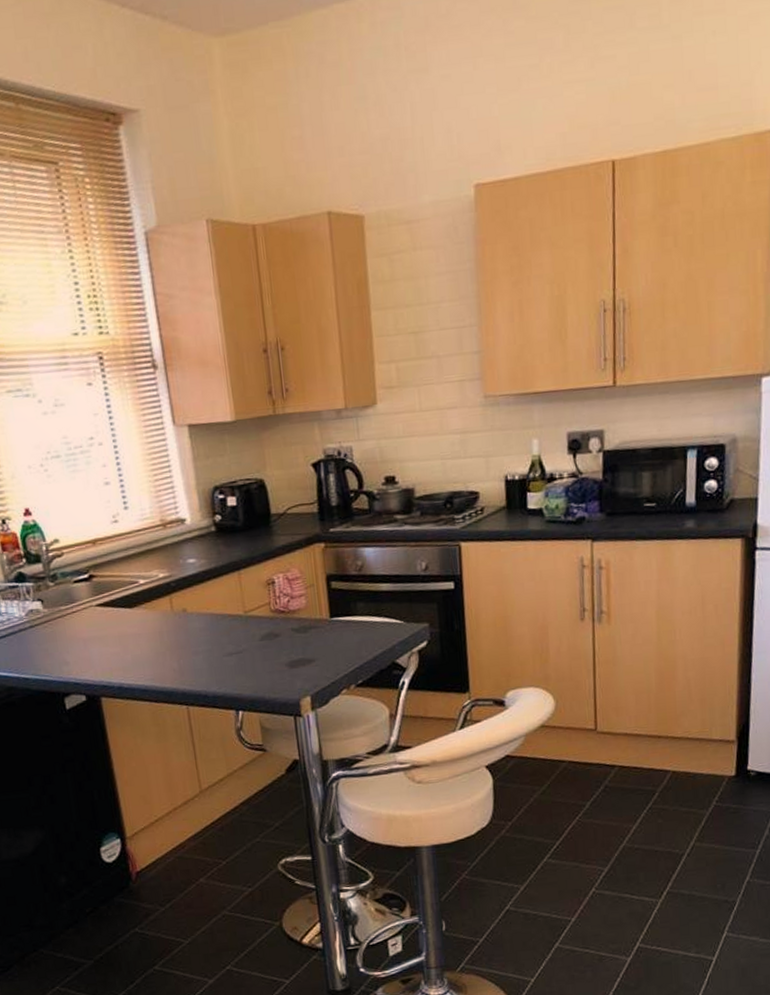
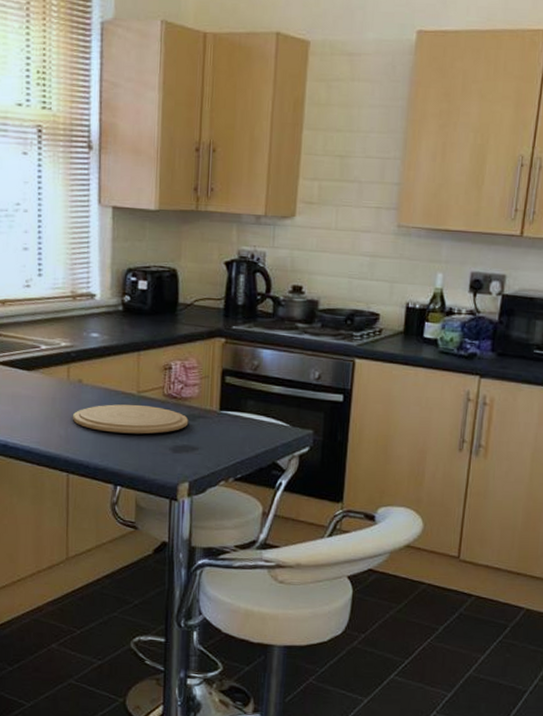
plate: none [183,624,301,658] -> present [73,404,189,434]

